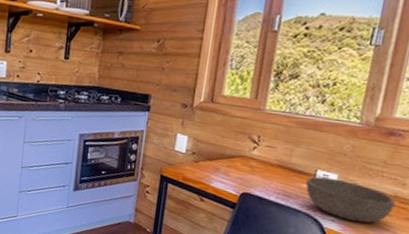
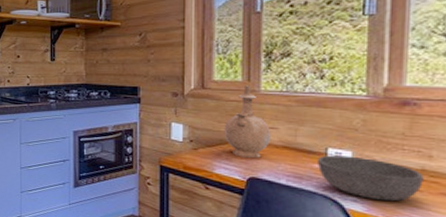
vase: none [225,103,270,175] -> present [224,85,272,159]

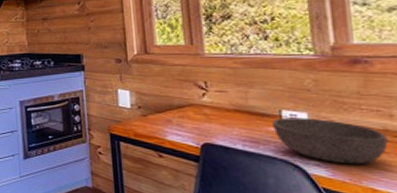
vase: present [224,85,272,159] -> none [171,49,222,124]

